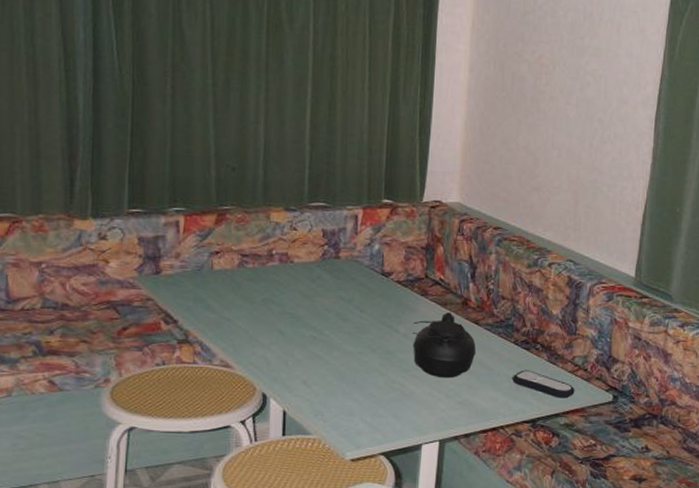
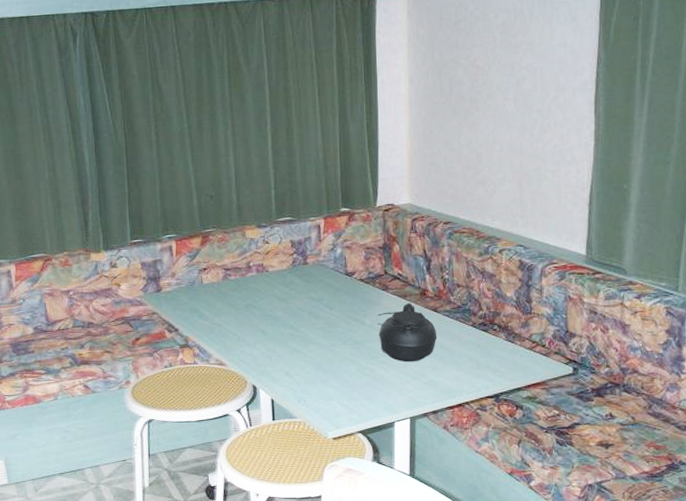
remote control: present [512,370,575,399] -> none [473,349,535,374]

